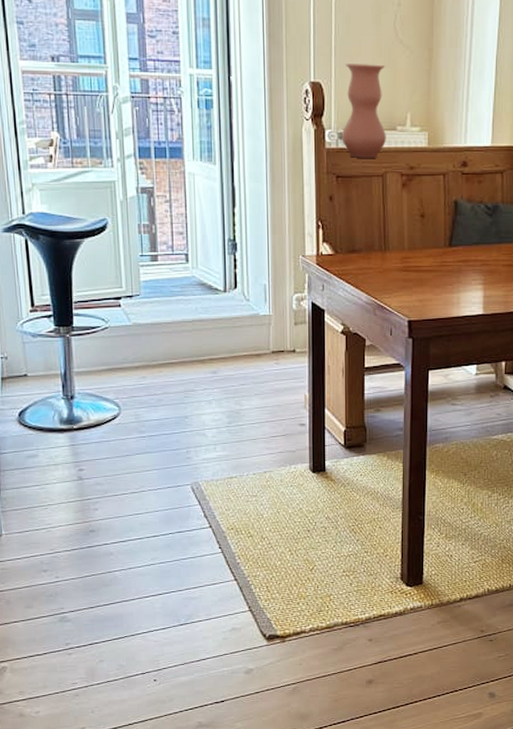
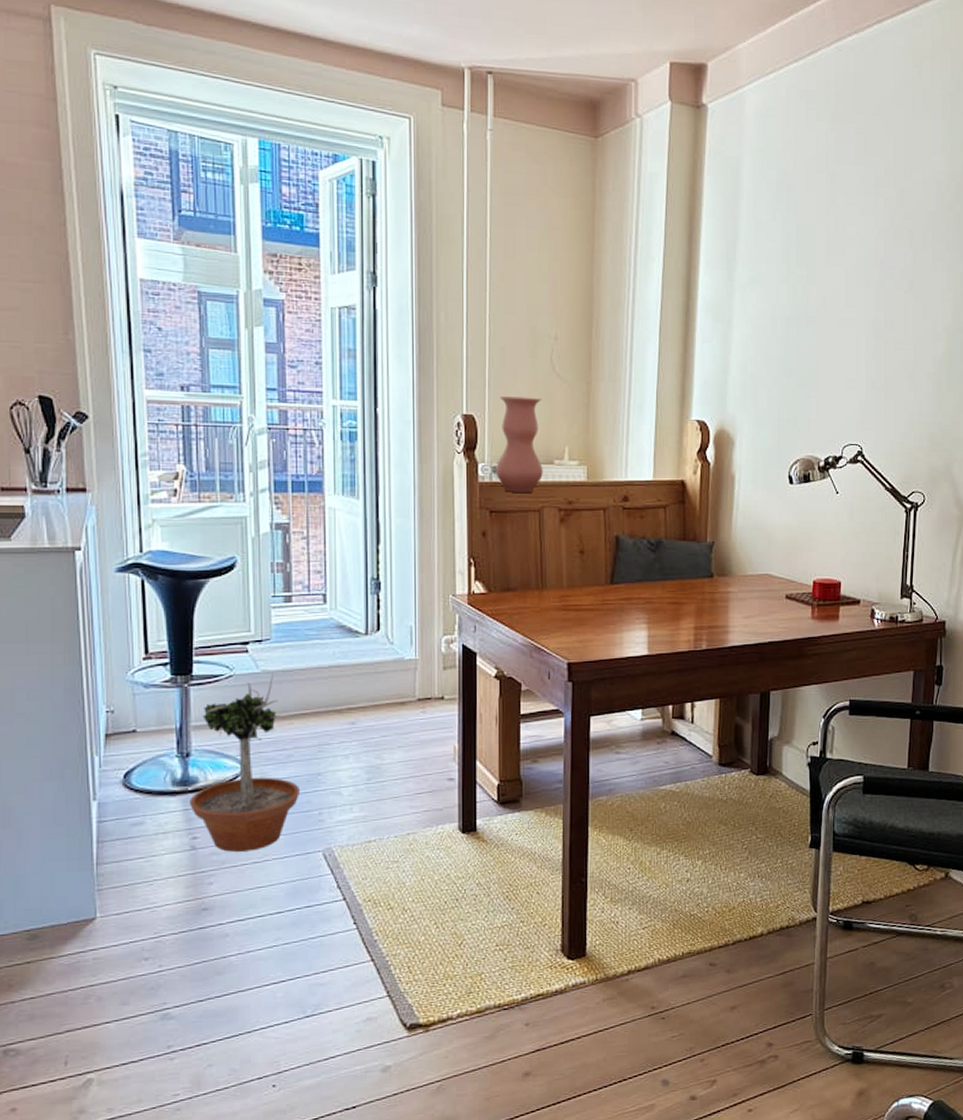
potted tree: none [75,325,170,483] -> present [190,672,301,852]

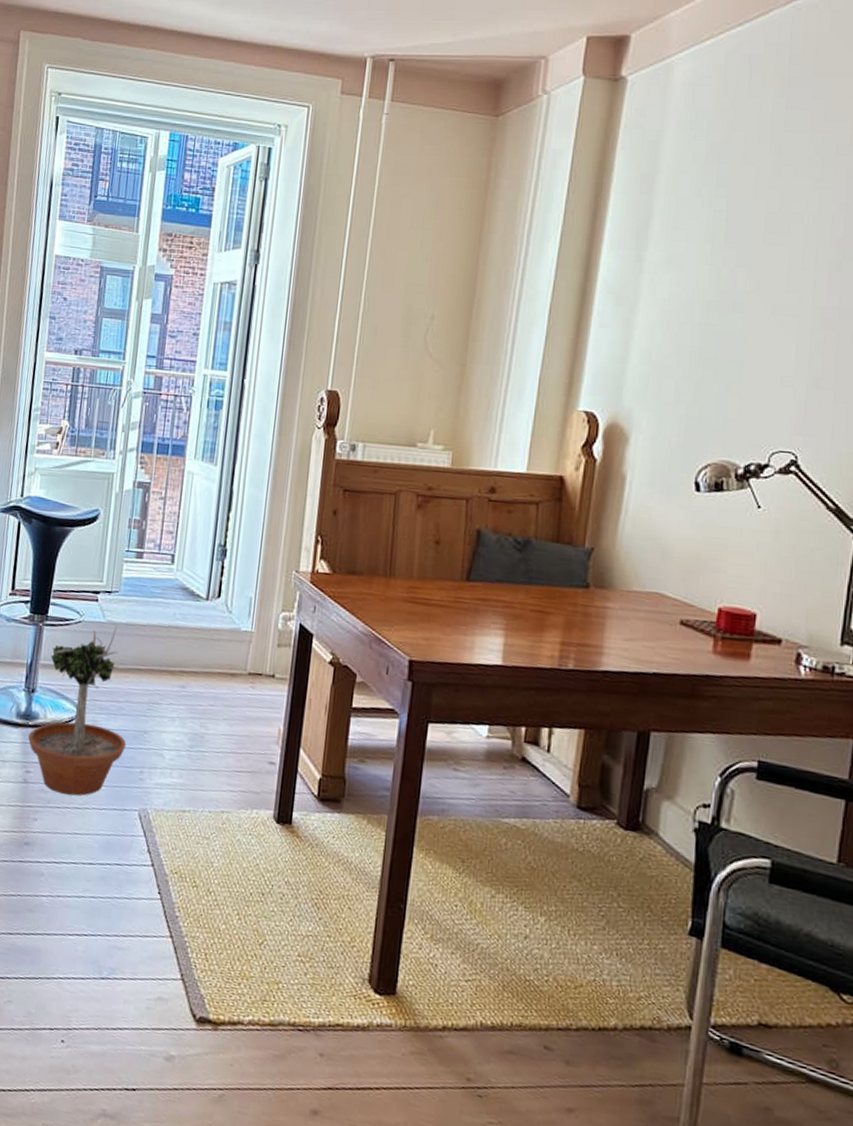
vase: present [495,396,543,492] -> none [353,374,410,475]

